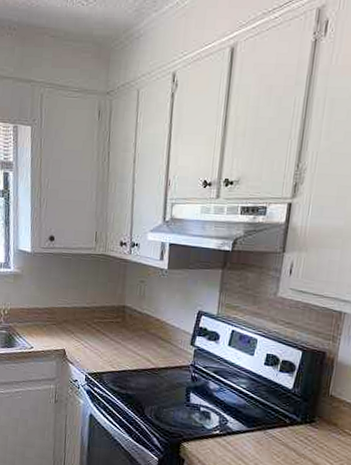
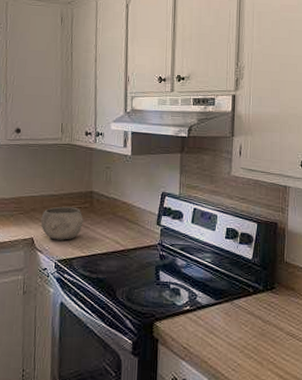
bowl: none [72,319,115,354] -> present [40,206,83,240]

